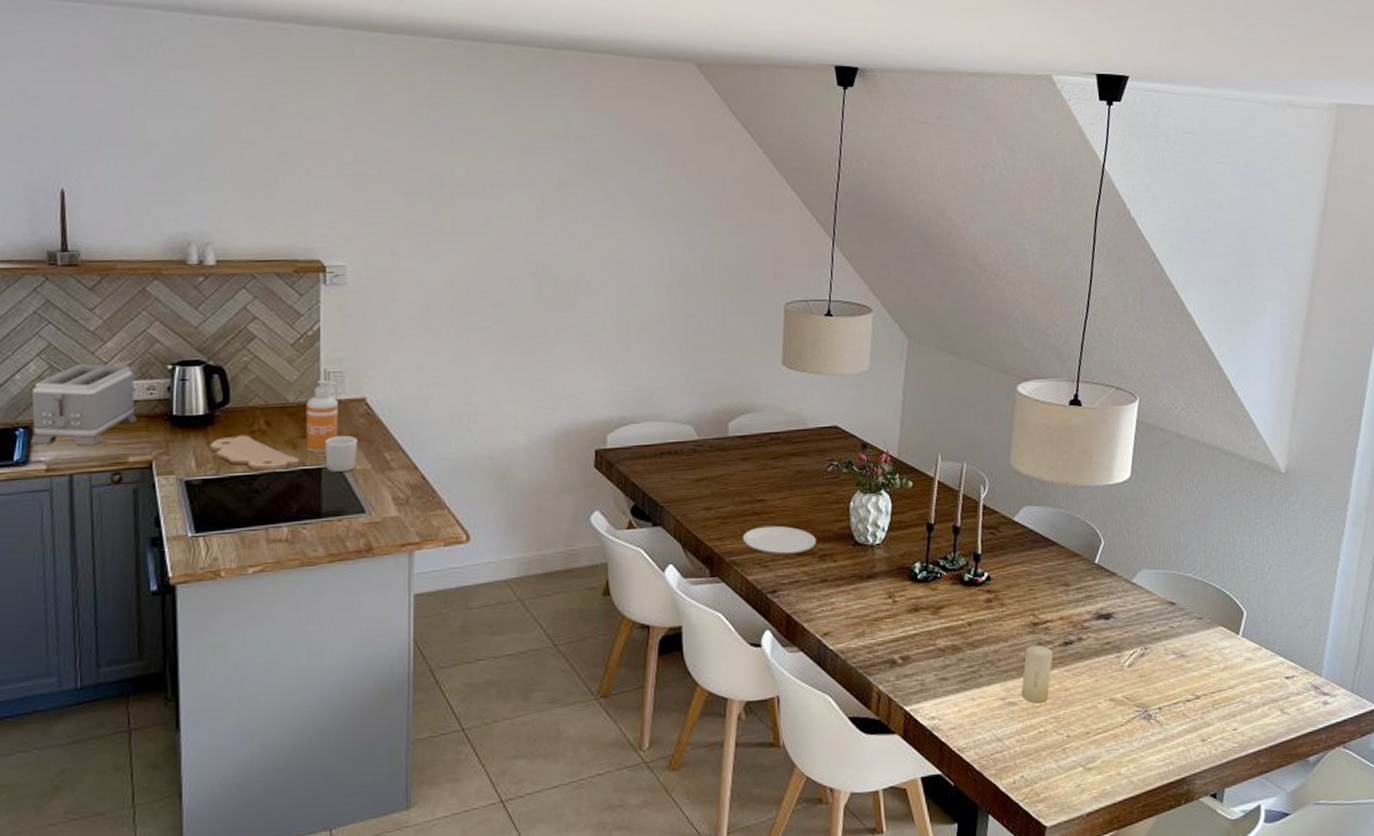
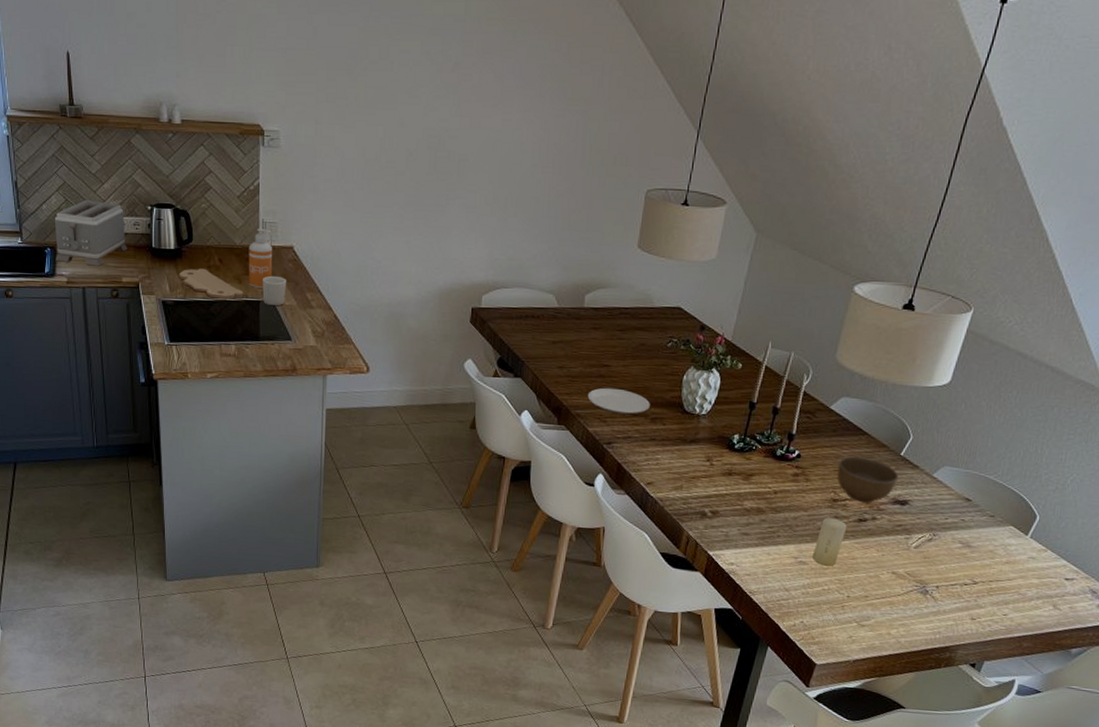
bowl: none [1032,570,1098,622] -> present [837,456,900,503]

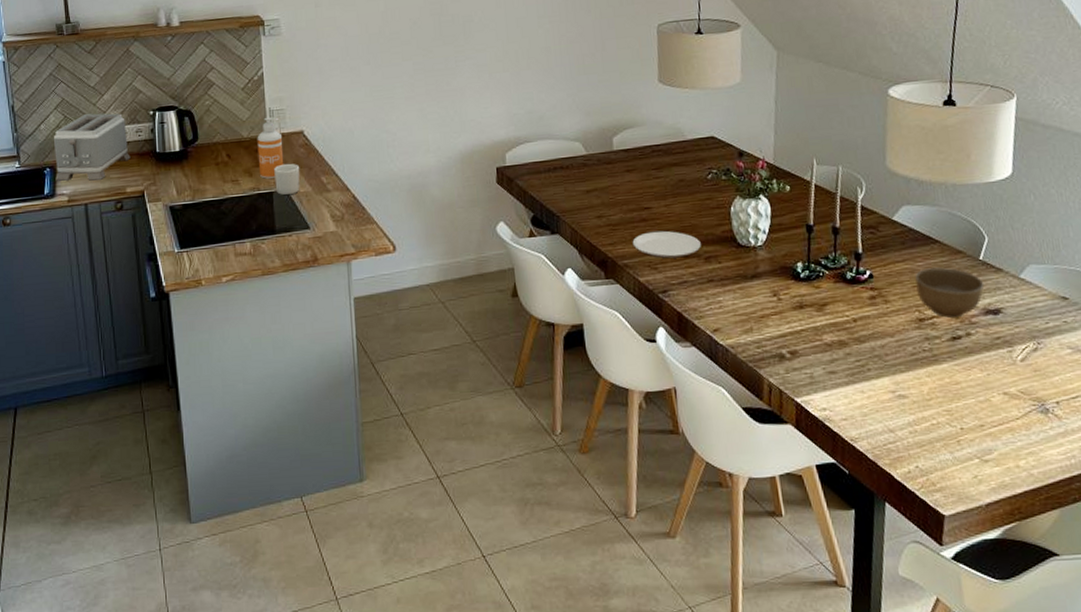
cutting board: present [179,268,244,300] -> none [186,166,256,197]
candle: present [812,518,847,566] -> none [911,340,942,397]

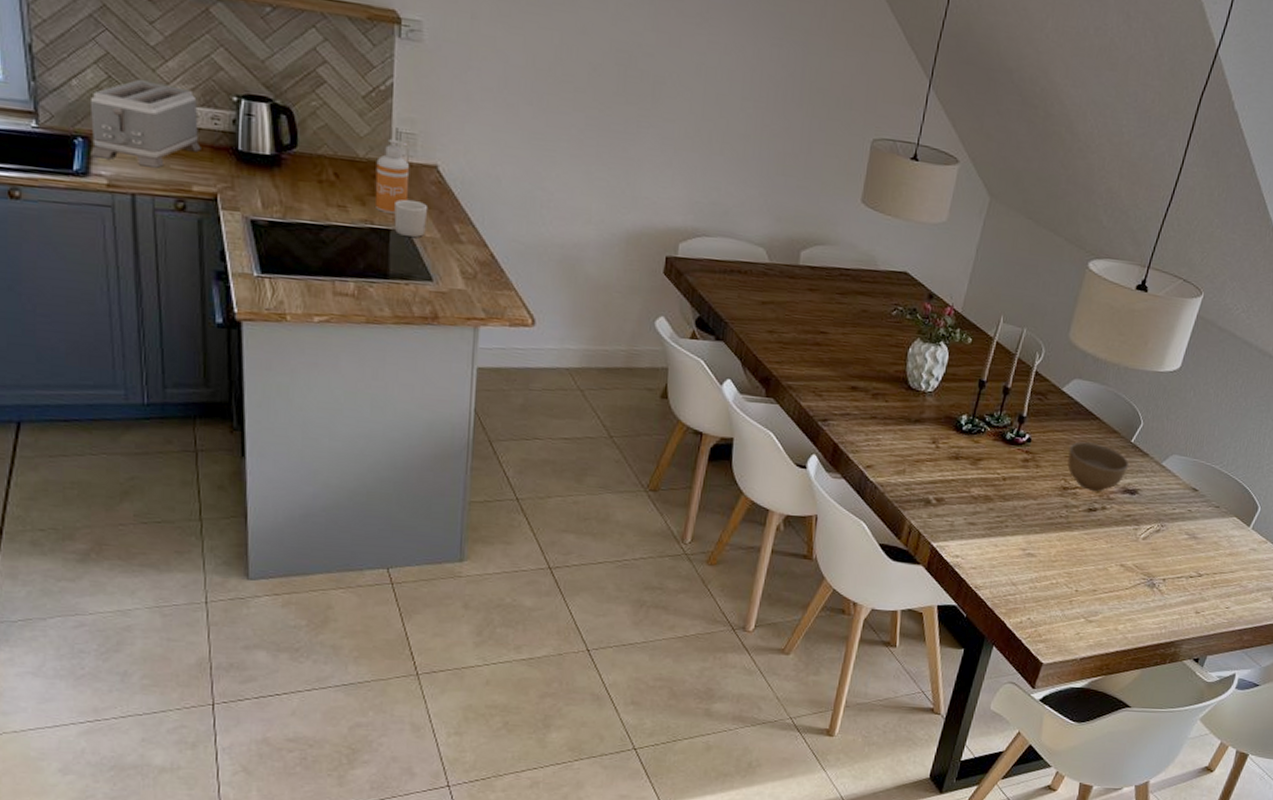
plate: present [632,230,701,259] -> none [801,357,872,390]

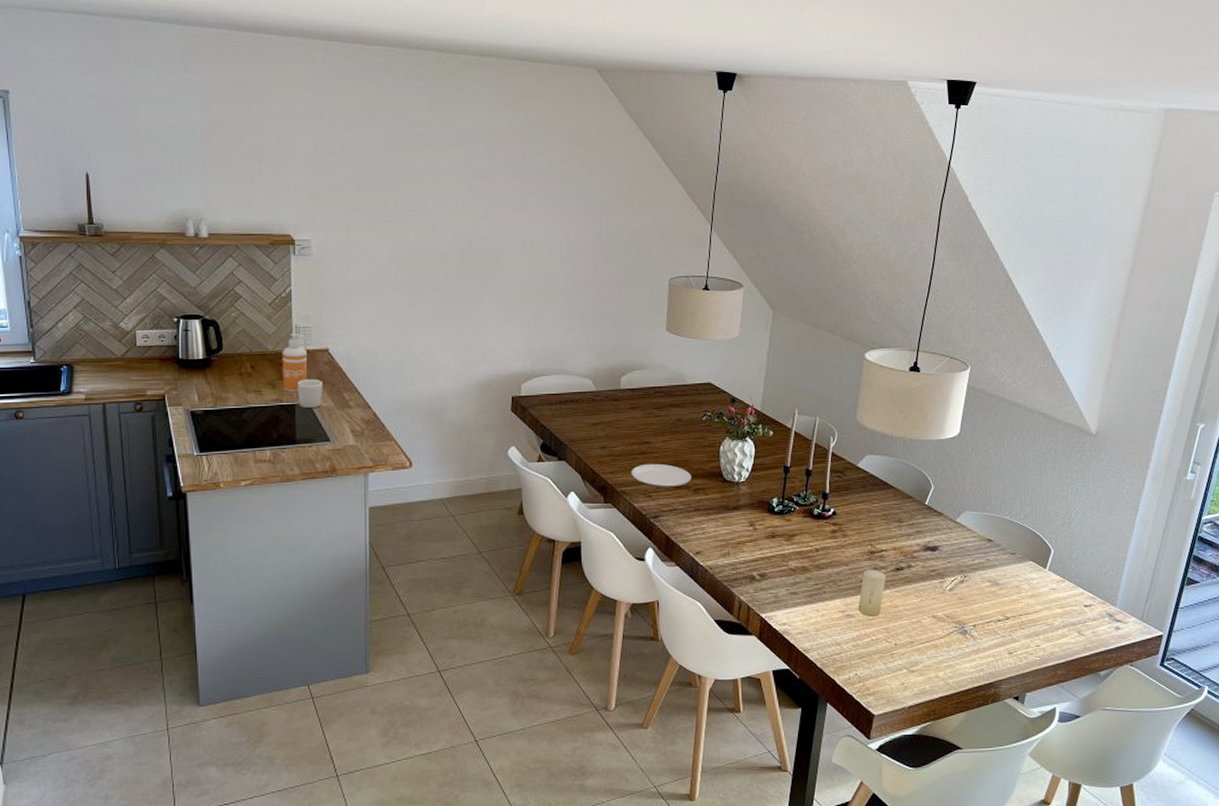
toaster: present [89,80,201,168] -> none [71,316,152,381]
plate: none [801,357,872,390] -> present [631,463,691,488]
candle: none [1041,507,1077,559] -> present [858,570,886,617]
bowl: present [1067,442,1130,491] -> none [871,509,927,552]

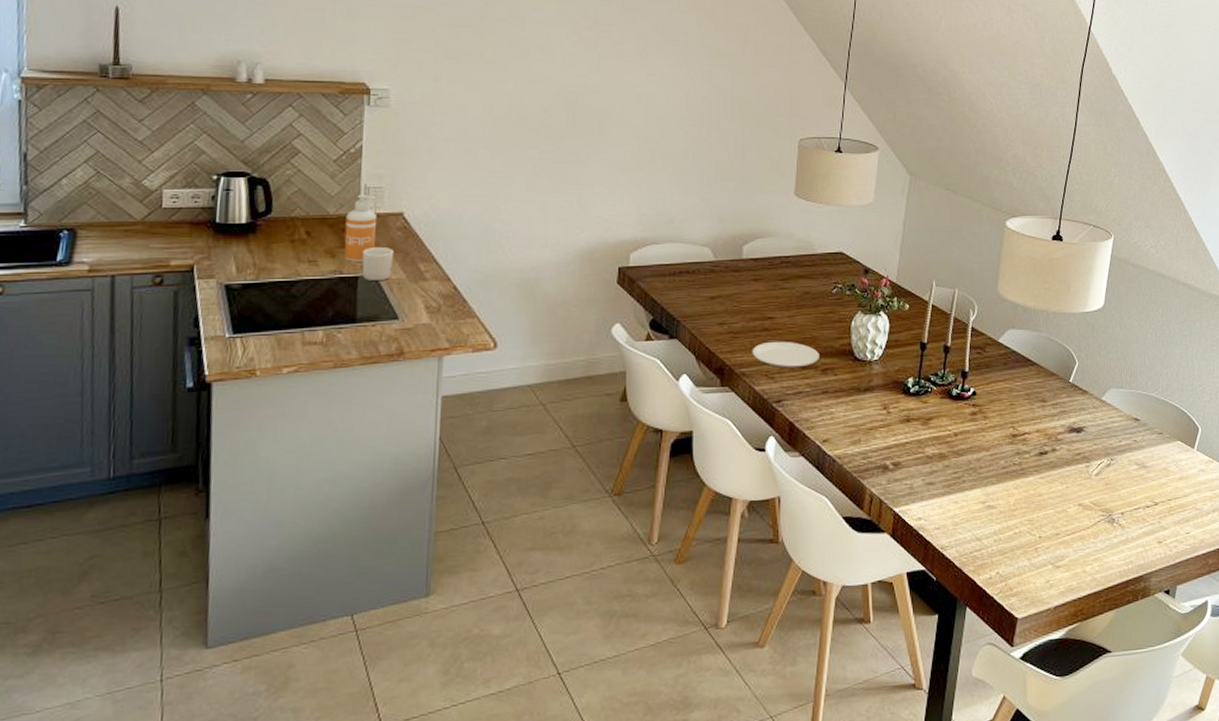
candle: present [858,570,886,617] -> none [1000,455,1030,507]

